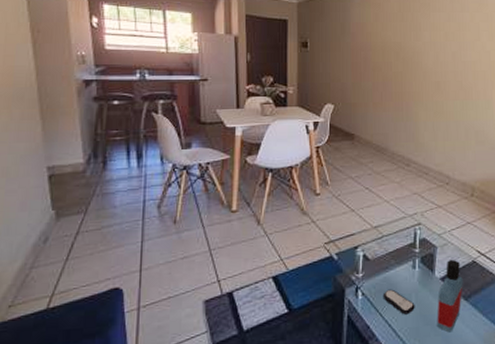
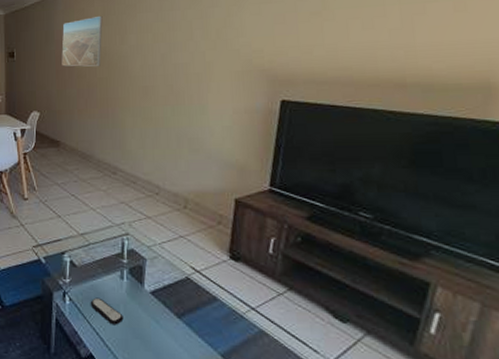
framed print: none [357,11,399,62] -> present [61,15,103,67]
bottle: present [437,259,463,333] -> none [147,273,176,350]

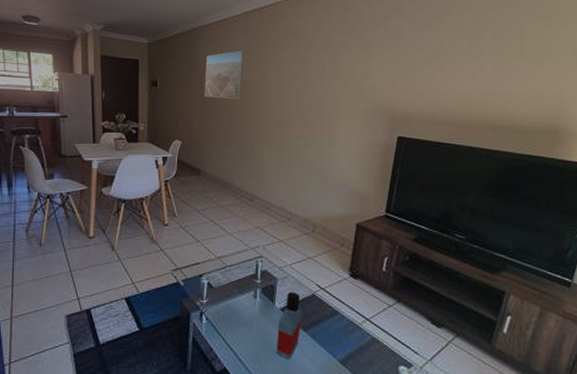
remote control: present [90,297,124,325] -> none [225,316,256,340]
bottle: none [147,273,176,350] -> present [276,291,303,360]

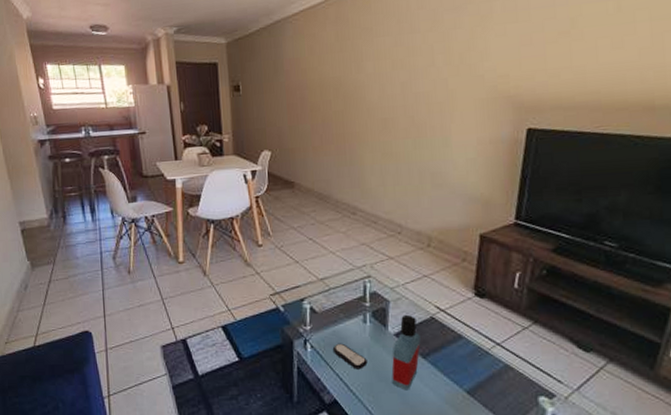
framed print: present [204,50,244,100] -> none [292,41,337,100]
remote control: none [225,316,256,340] -> present [332,343,368,370]

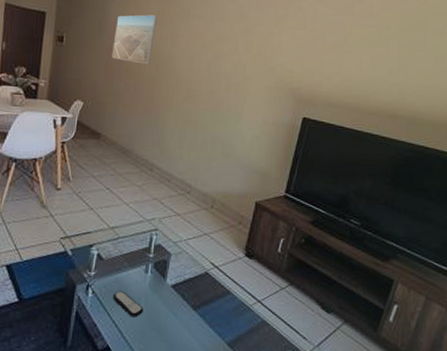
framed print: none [292,41,337,100] -> present [112,14,157,65]
bottle: present [392,314,421,391] -> none [163,268,194,340]

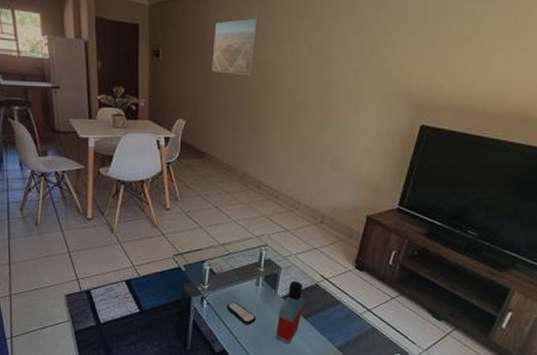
bottle: none [163,268,194,340] -> present [275,280,304,345]

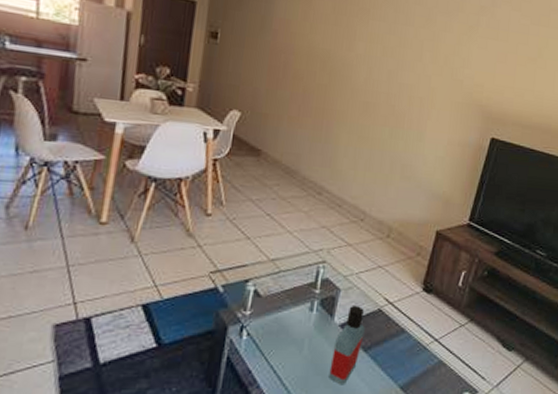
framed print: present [212,18,259,76] -> none [276,11,332,71]
remote control: present [226,301,256,325] -> none [271,331,307,362]

